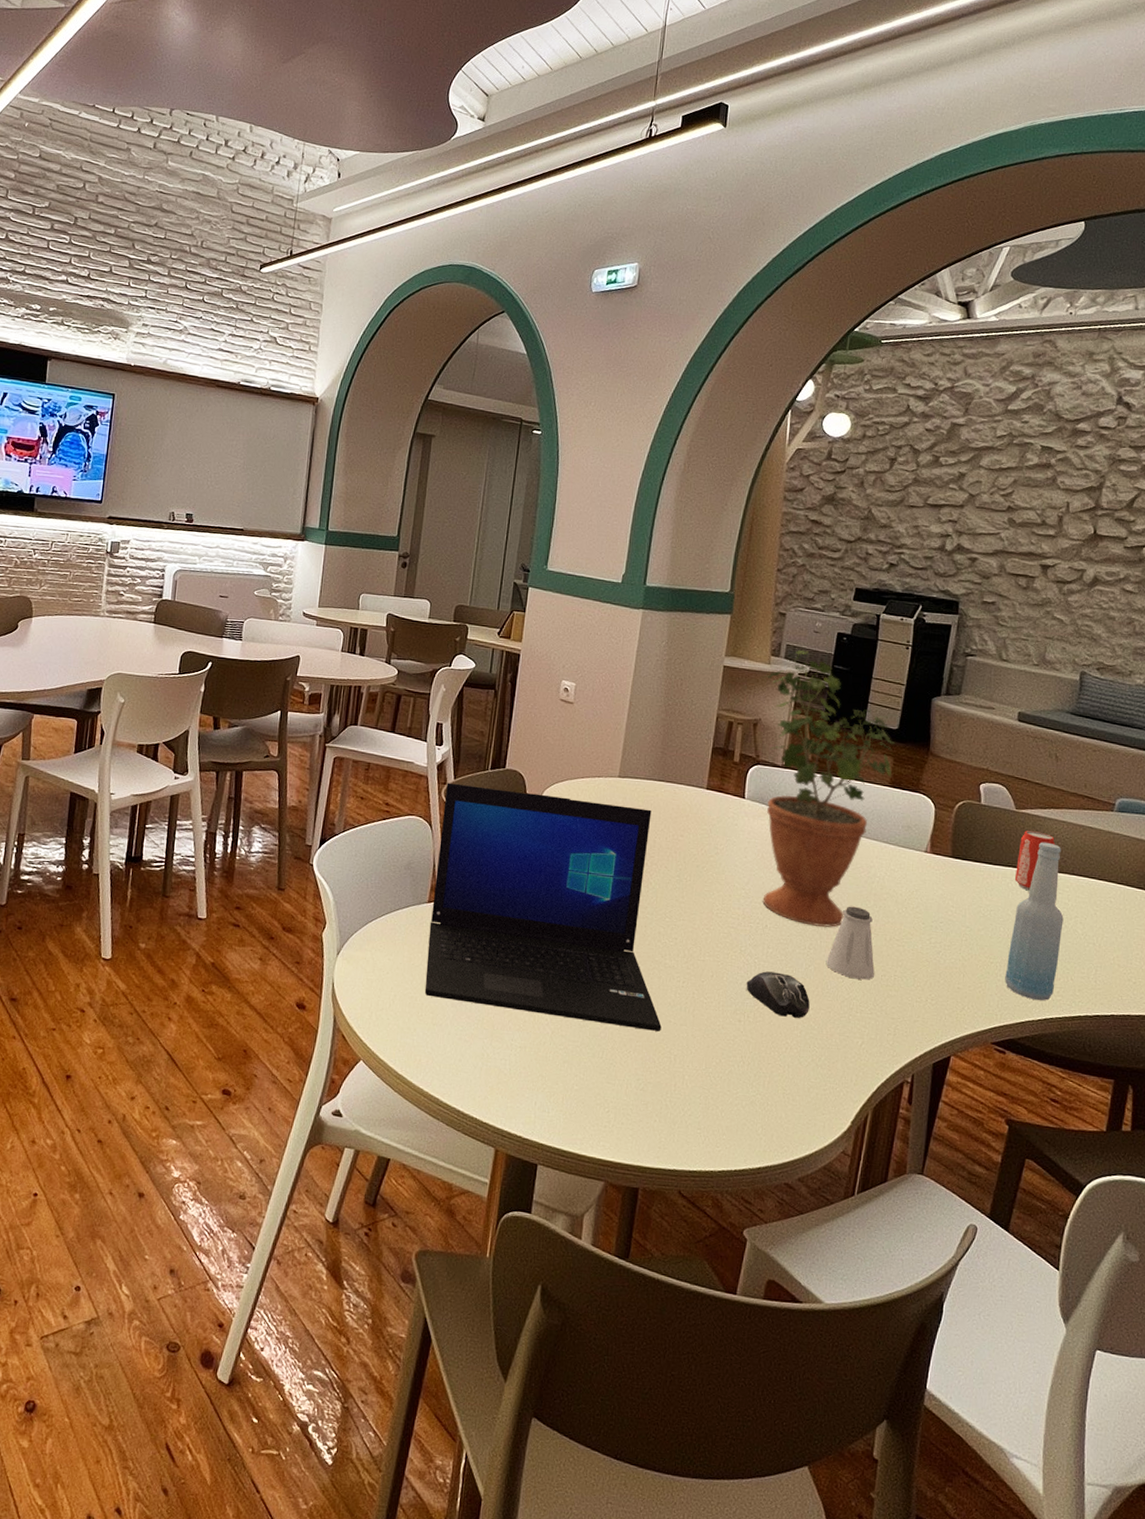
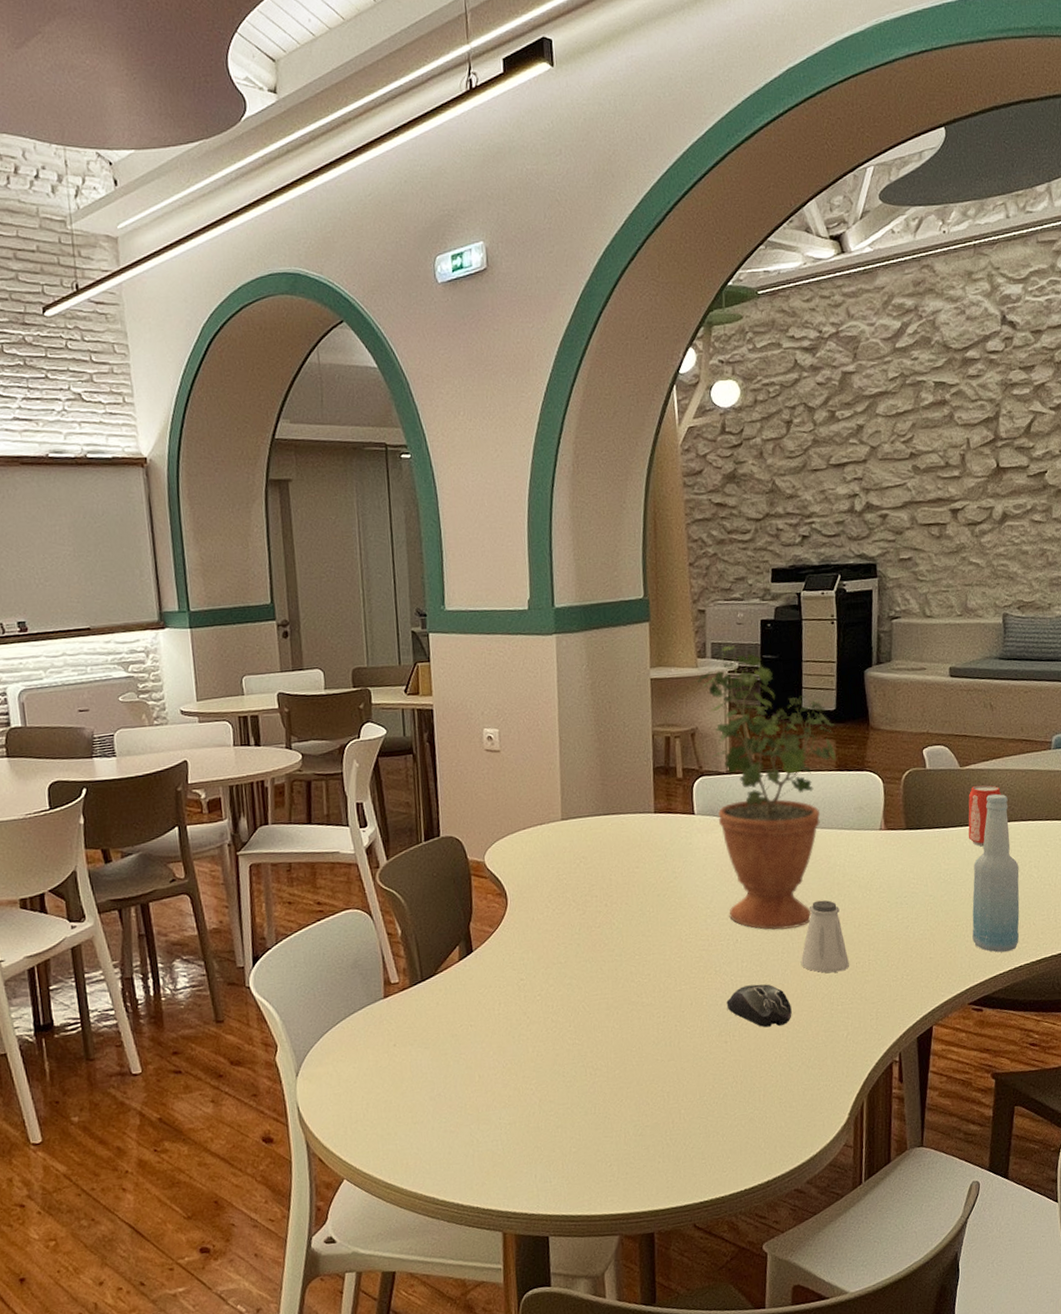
laptop: present [424,783,662,1031] -> none [380,847,650,1096]

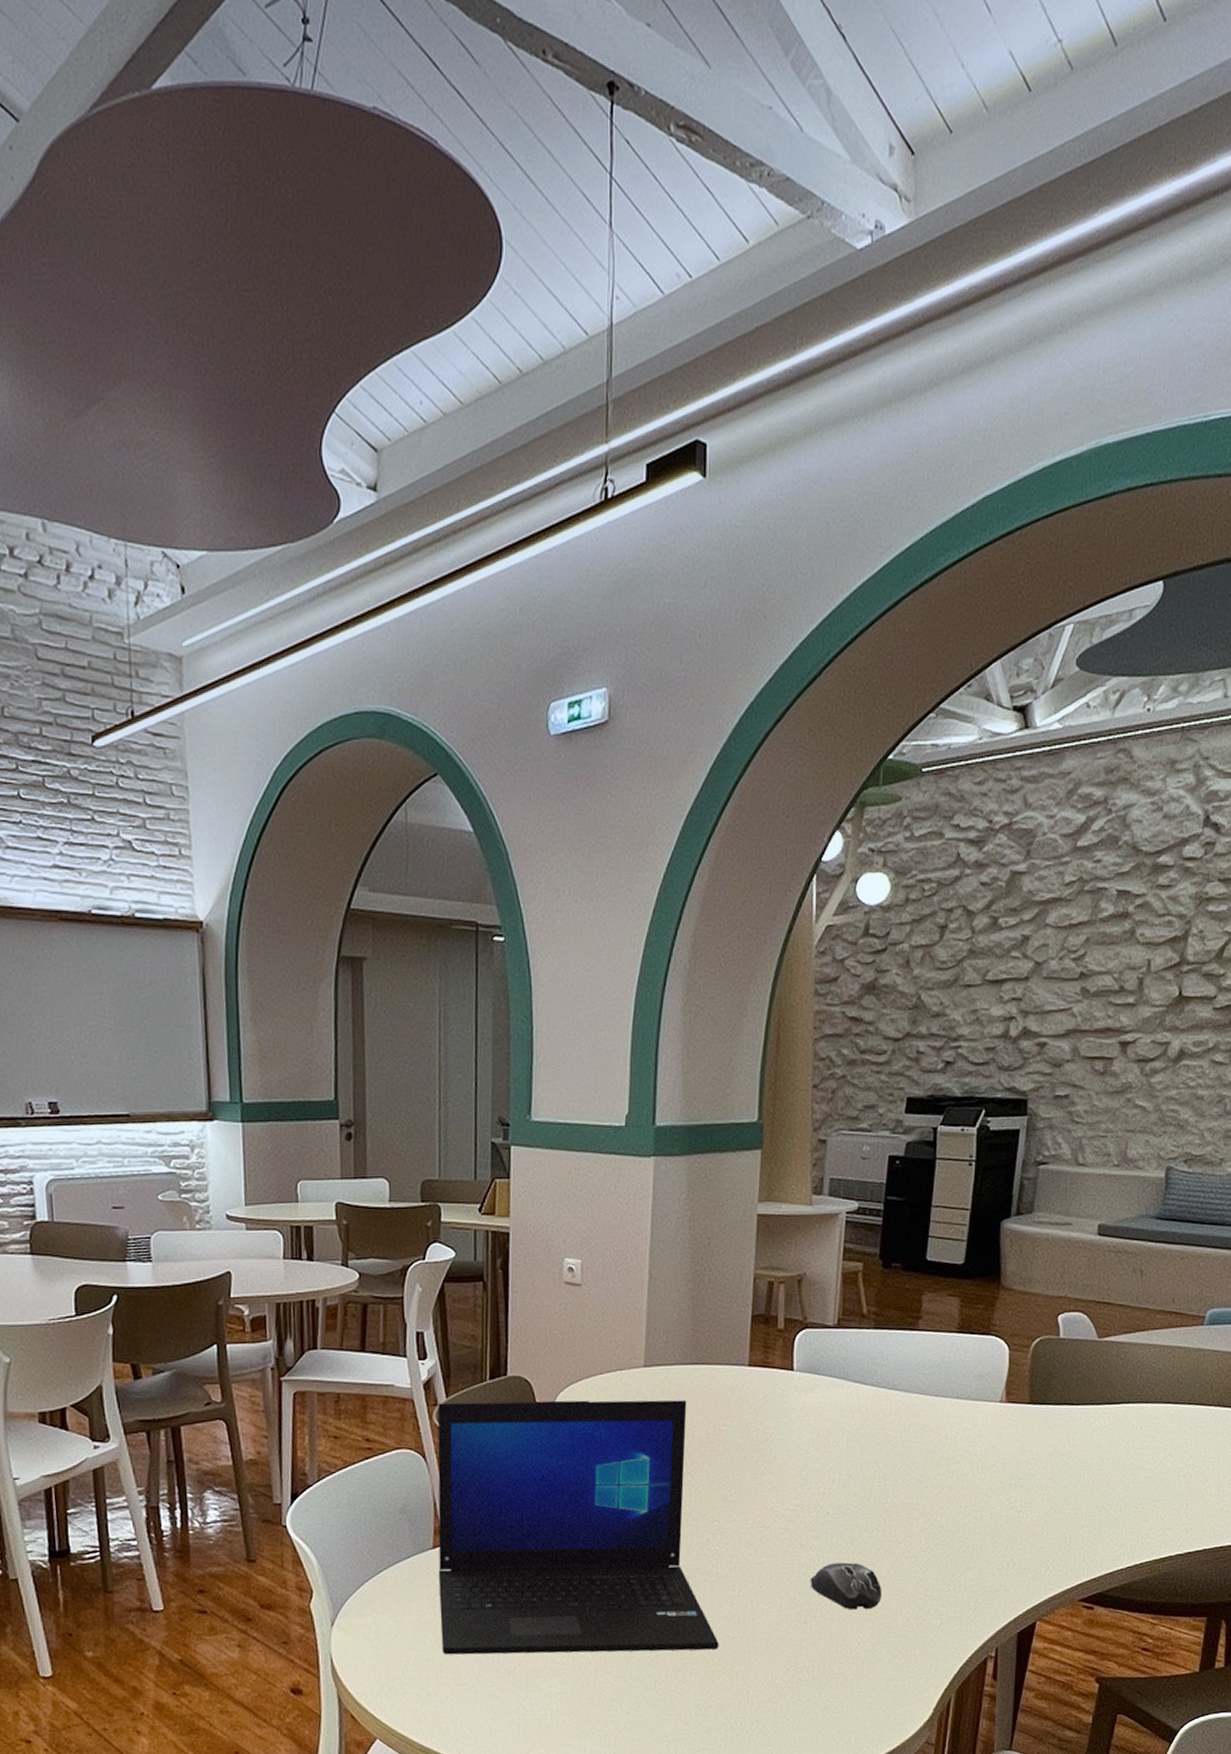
laptop: none [380,847,650,1096] -> present [437,1400,719,1655]
potted plant: present [691,645,836,931] -> none [804,1182,962,1505]
saltshaker: present [800,900,849,973] -> none [896,1475,950,1556]
beverage can: present [968,785,1002,847] -> none [1098,1360,1142,1429]
bottle: present [972,793,1020,953] -> none [1091,1370,1152,1547]

